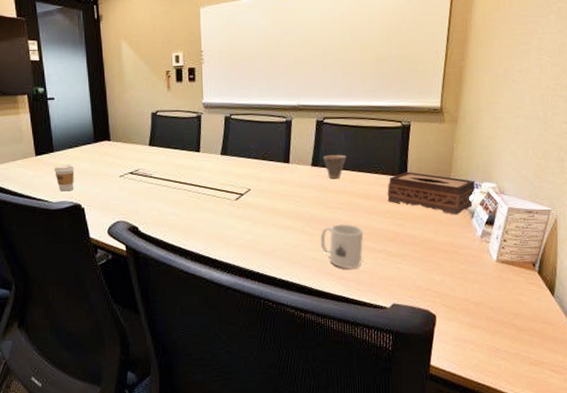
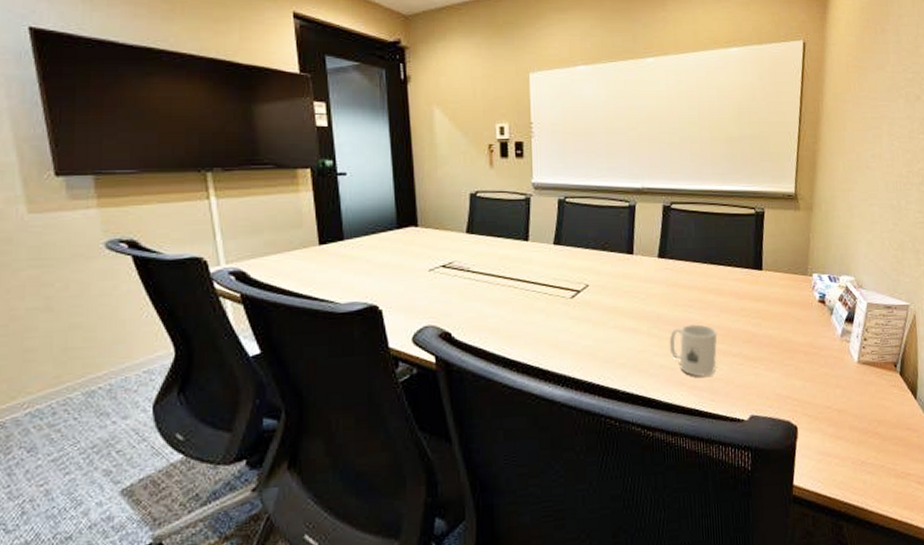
coffee cup: present [54,164,75,192] -> none [344,255,371,290]
cup: present [323,154,347,179] -> none [671,244,697,273]
tissue box: present [387,172,476,215] -> none [741,264,834,312]

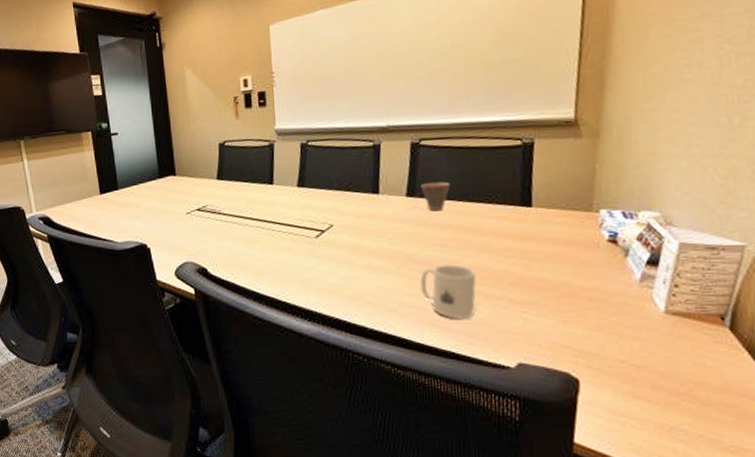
cup: none [671,244,697,273] -> present [420,181,451,211]

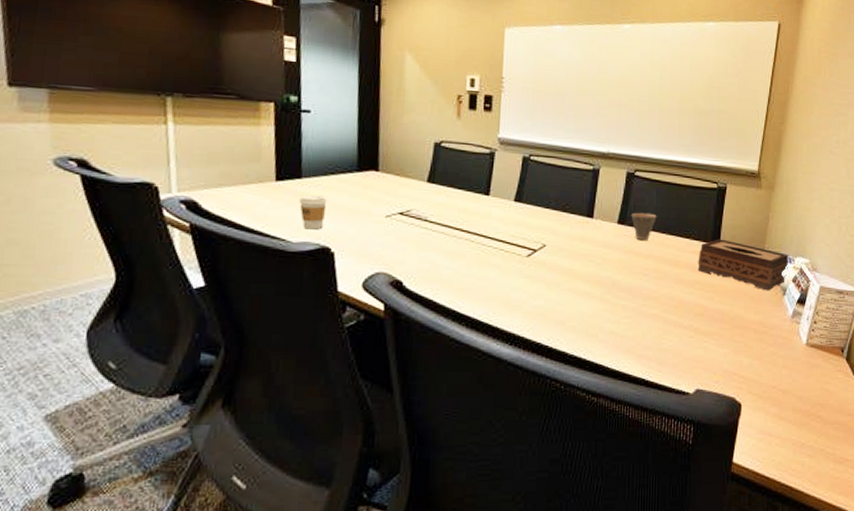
coffee cup: none [119,202,140,231] -> present [299,195,327,230]
mug: present [420,264,477,319] -> none [621,293,670,346]
tissue box: none [505,200,630,253] -> present [698,239,789,291]

